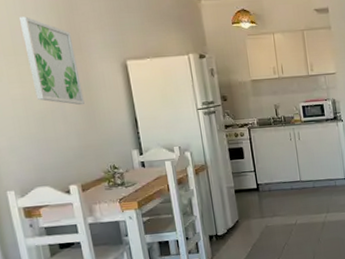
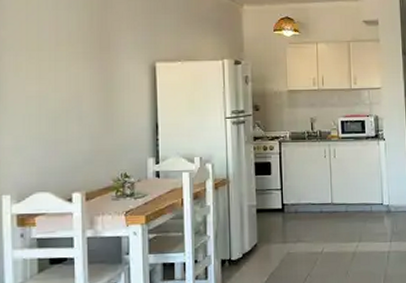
wall art: present [18,16,85,106] -> none [49,12,104,107]

